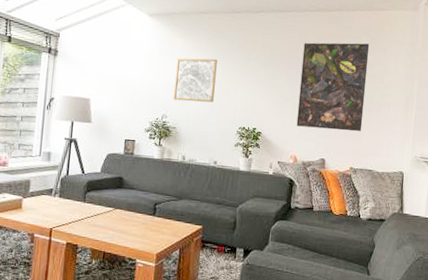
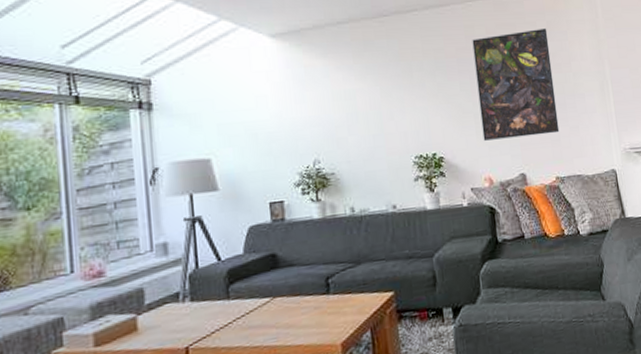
wall art: present [173,58,217,103] -> none [318,77,377,139]

